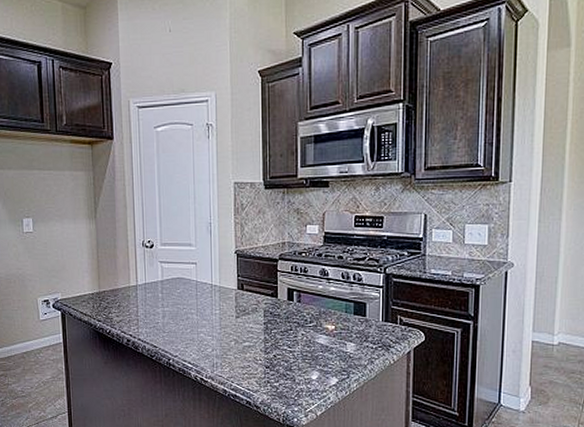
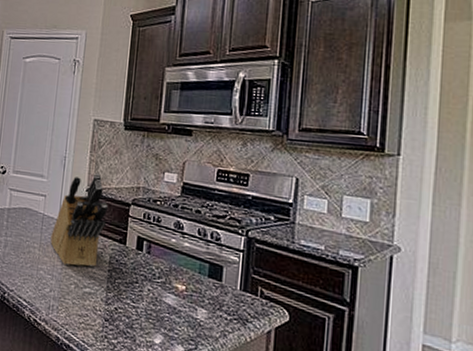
knife block: none [206,234,257,324] -> present [50,173,108,268]

